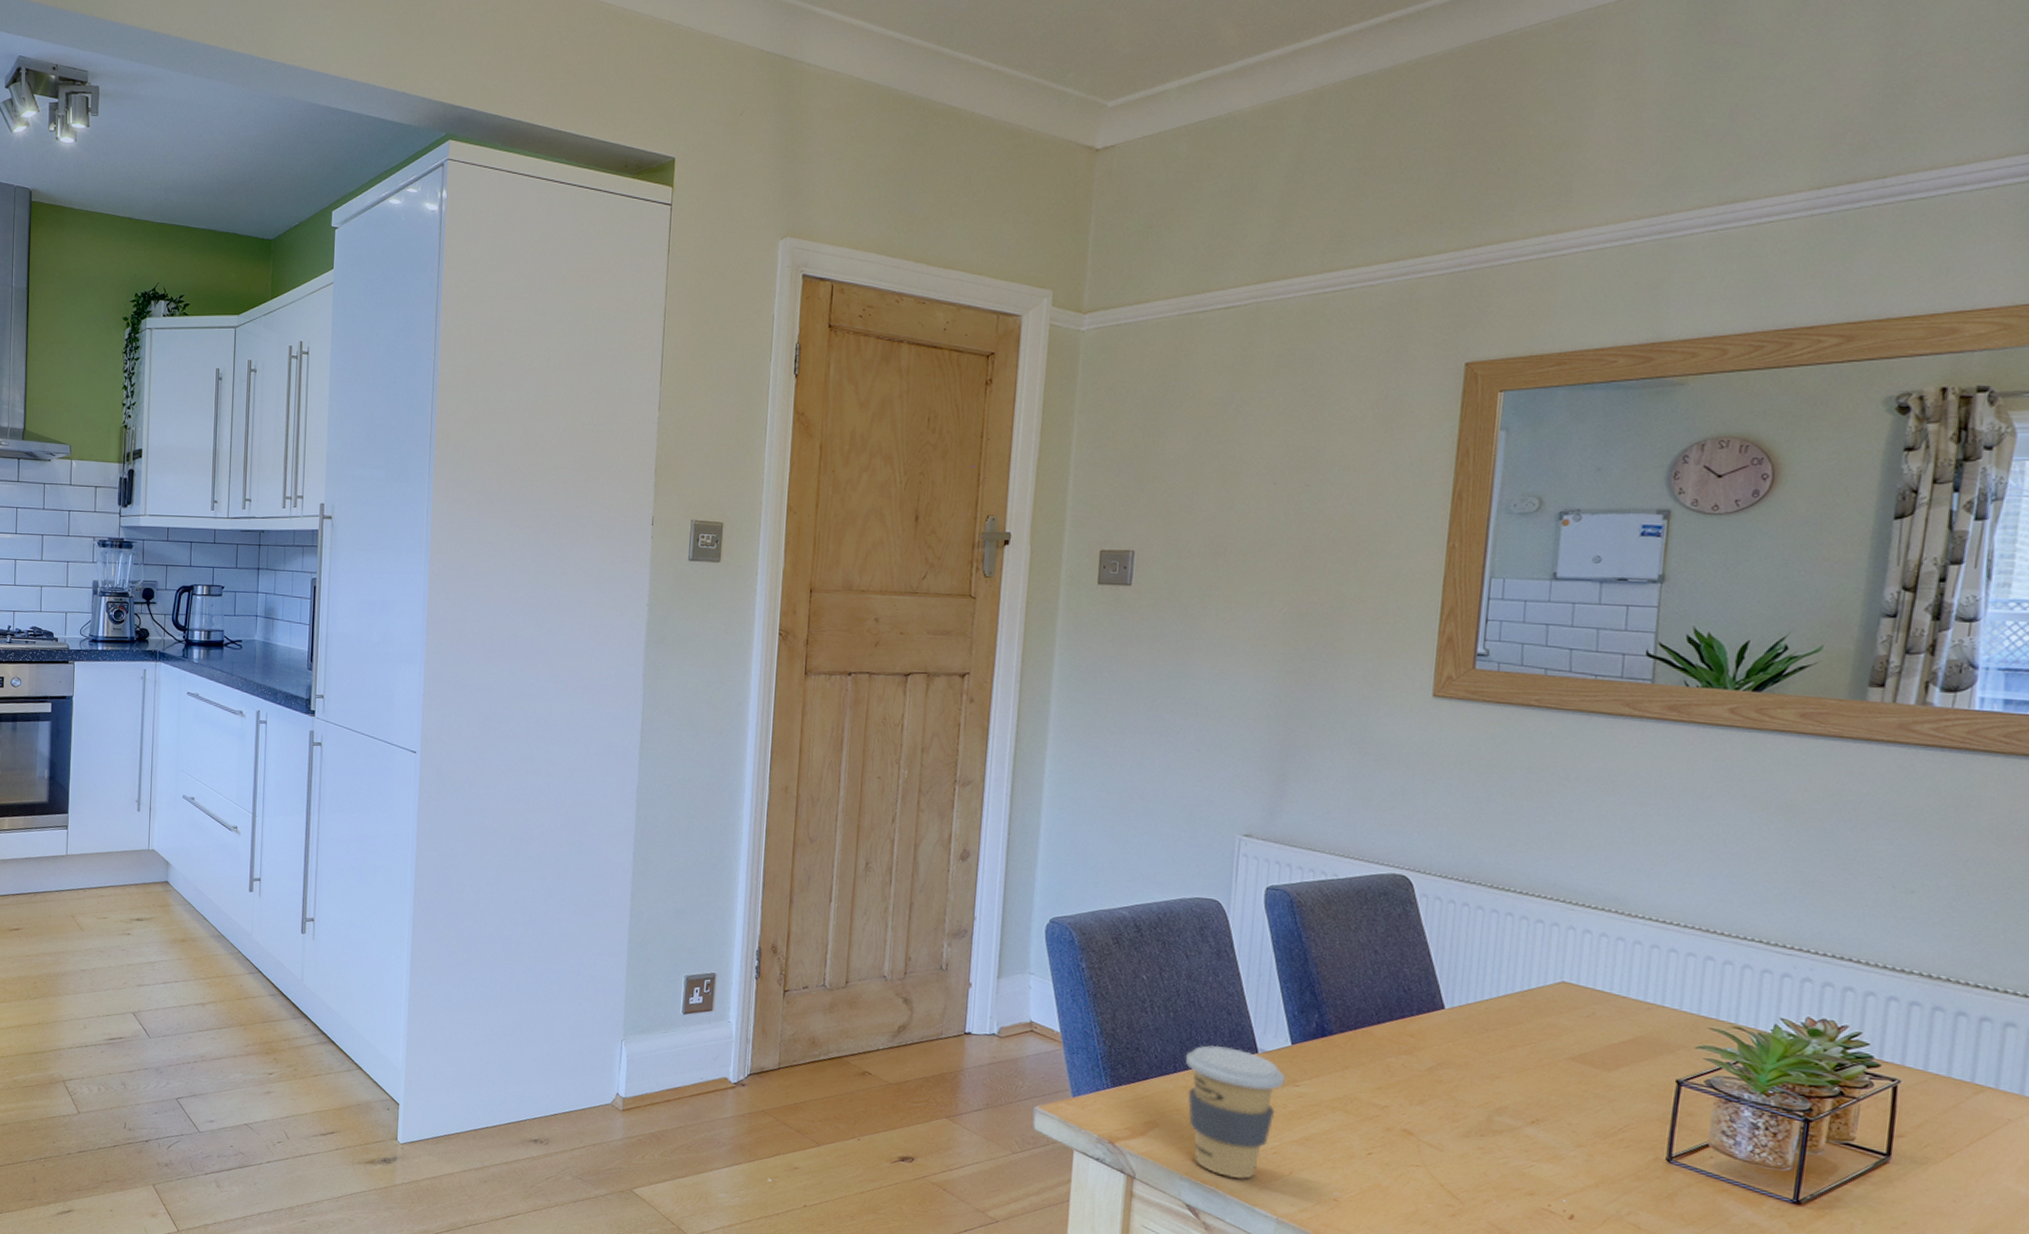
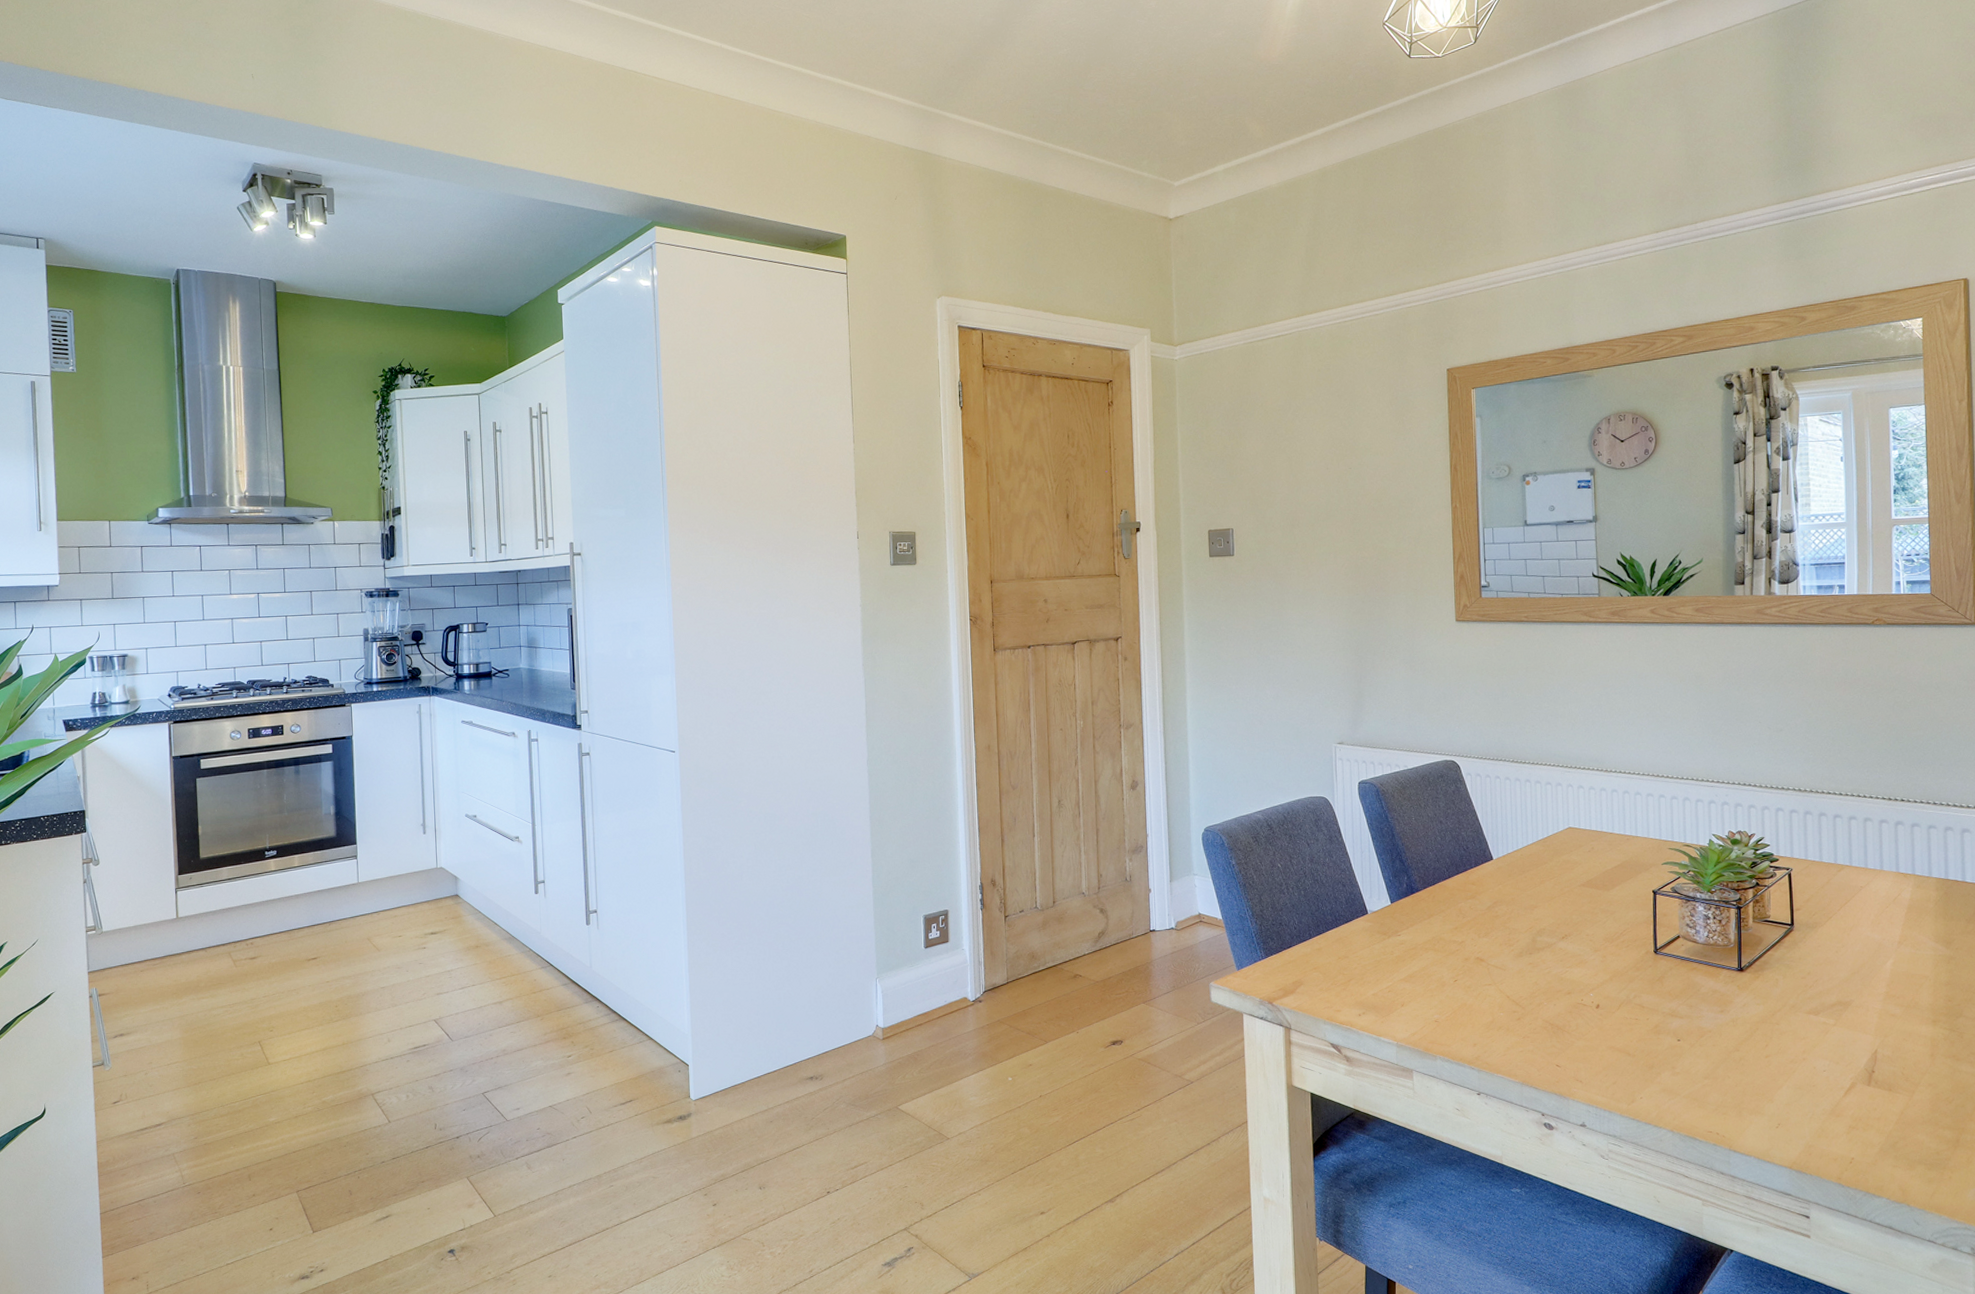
coffee cup: present [1185,1045,1286,1179] -> none [1316,912,1391,1017]

